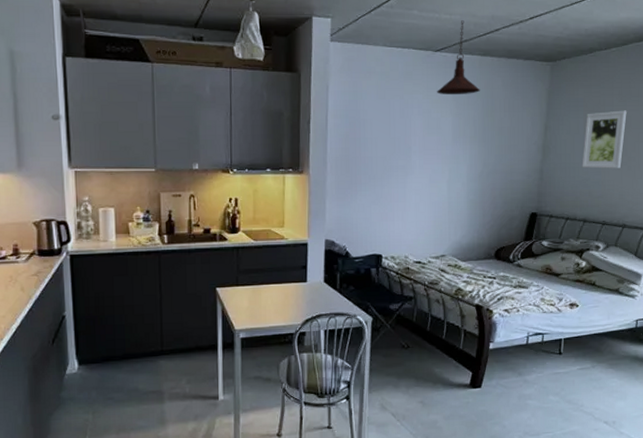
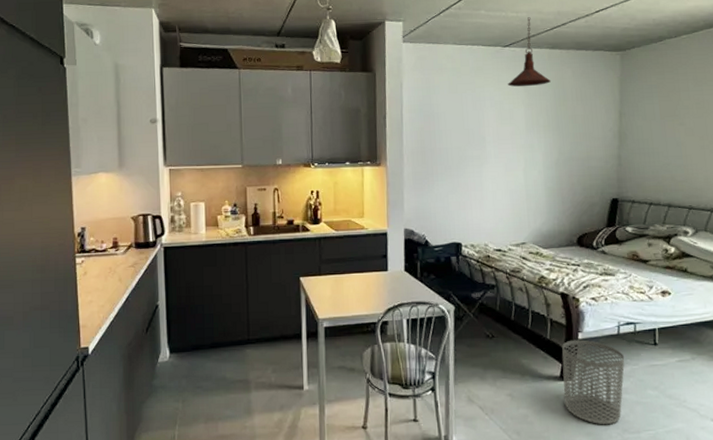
waste bin: none [472,349,531,429] -> present [562,339,625,425]
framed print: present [582,110,627,169] -> none [661,94,704,153]

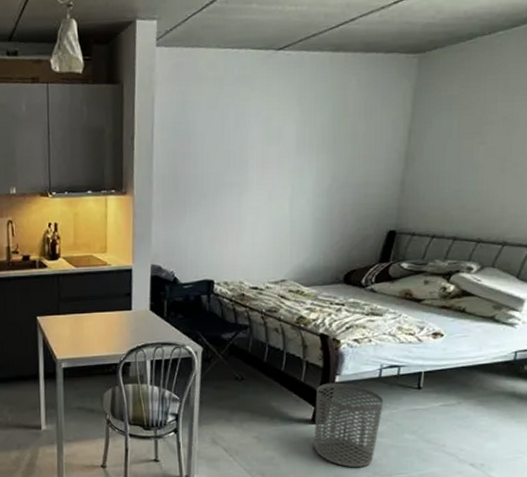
pendant light: present [508,17,551,87] -> none [279,11,330,100]

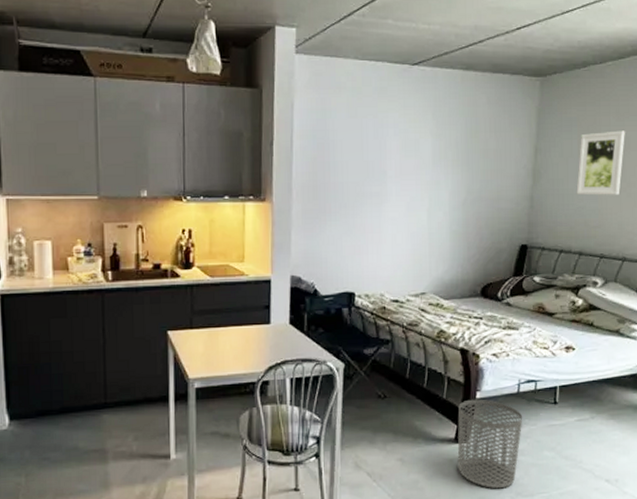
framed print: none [453,106,514,178] -> present [576,130,625,195]

